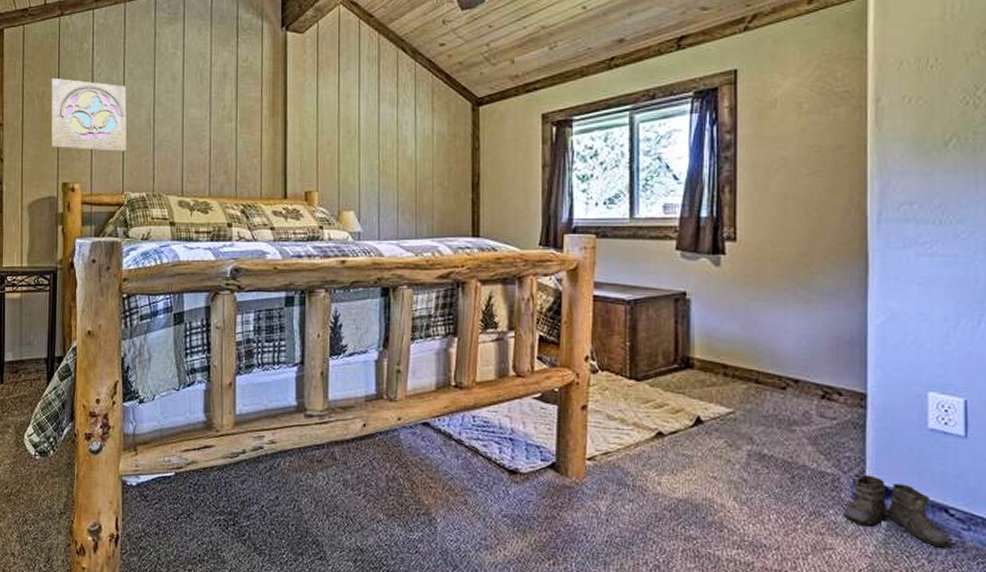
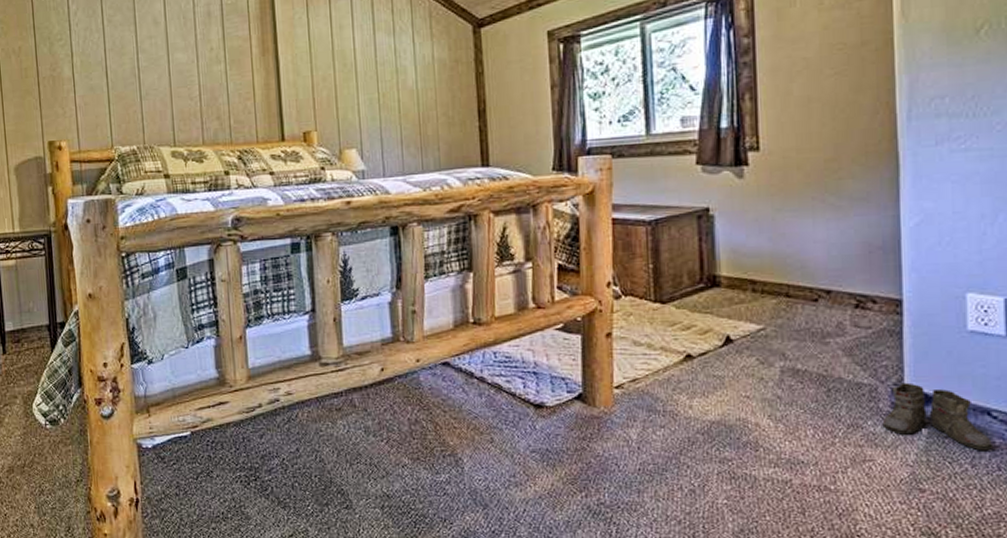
wall ornament: present [51,77,127,151] -> none [26,31,112,105]

